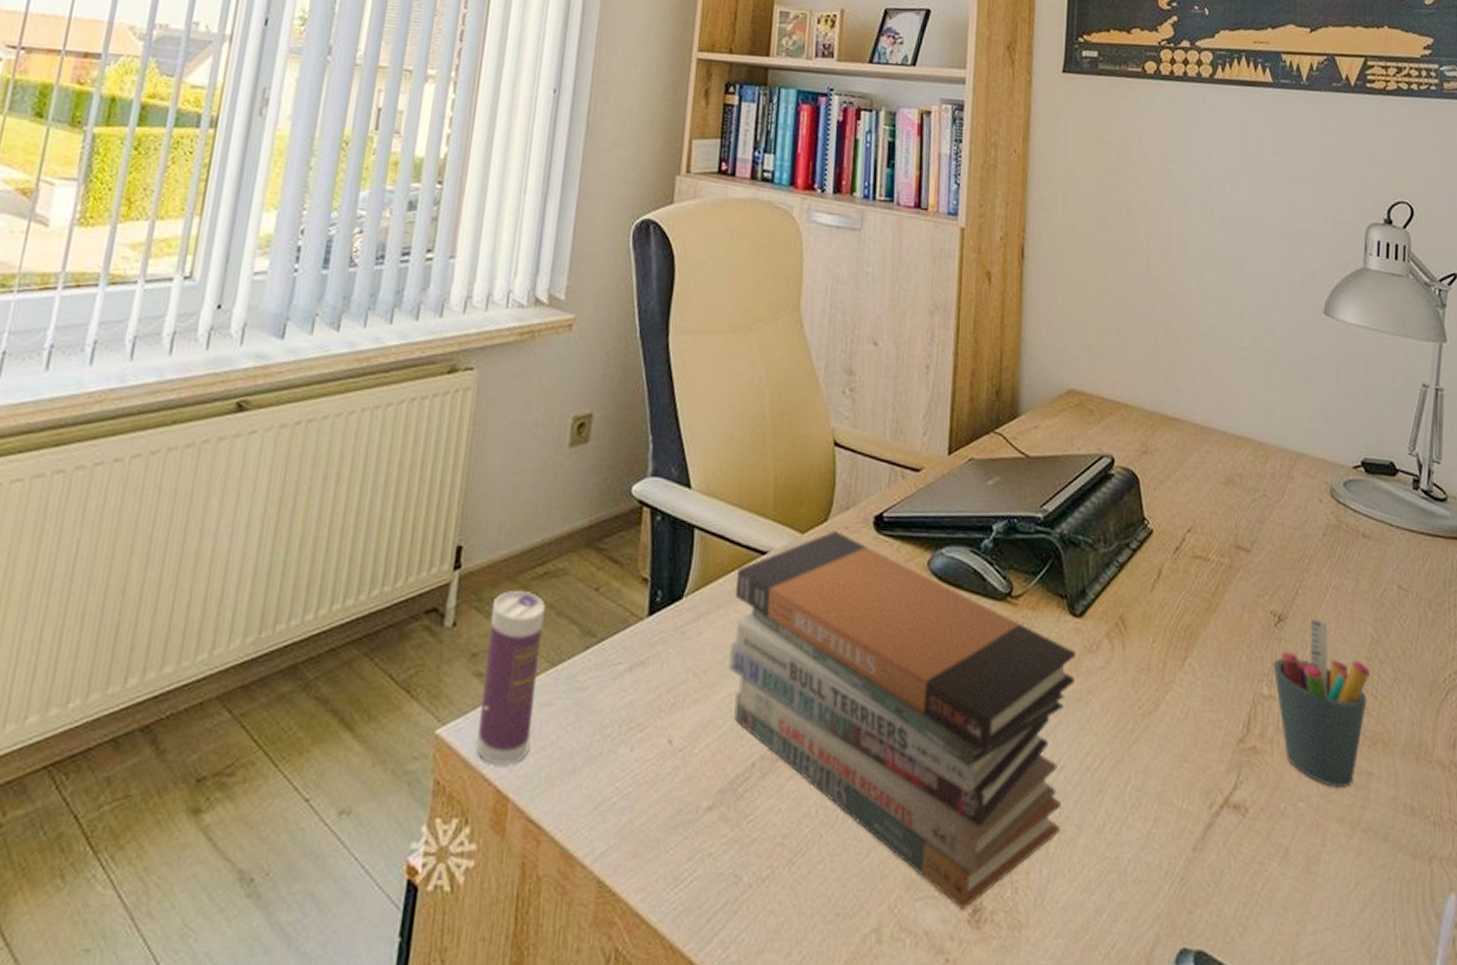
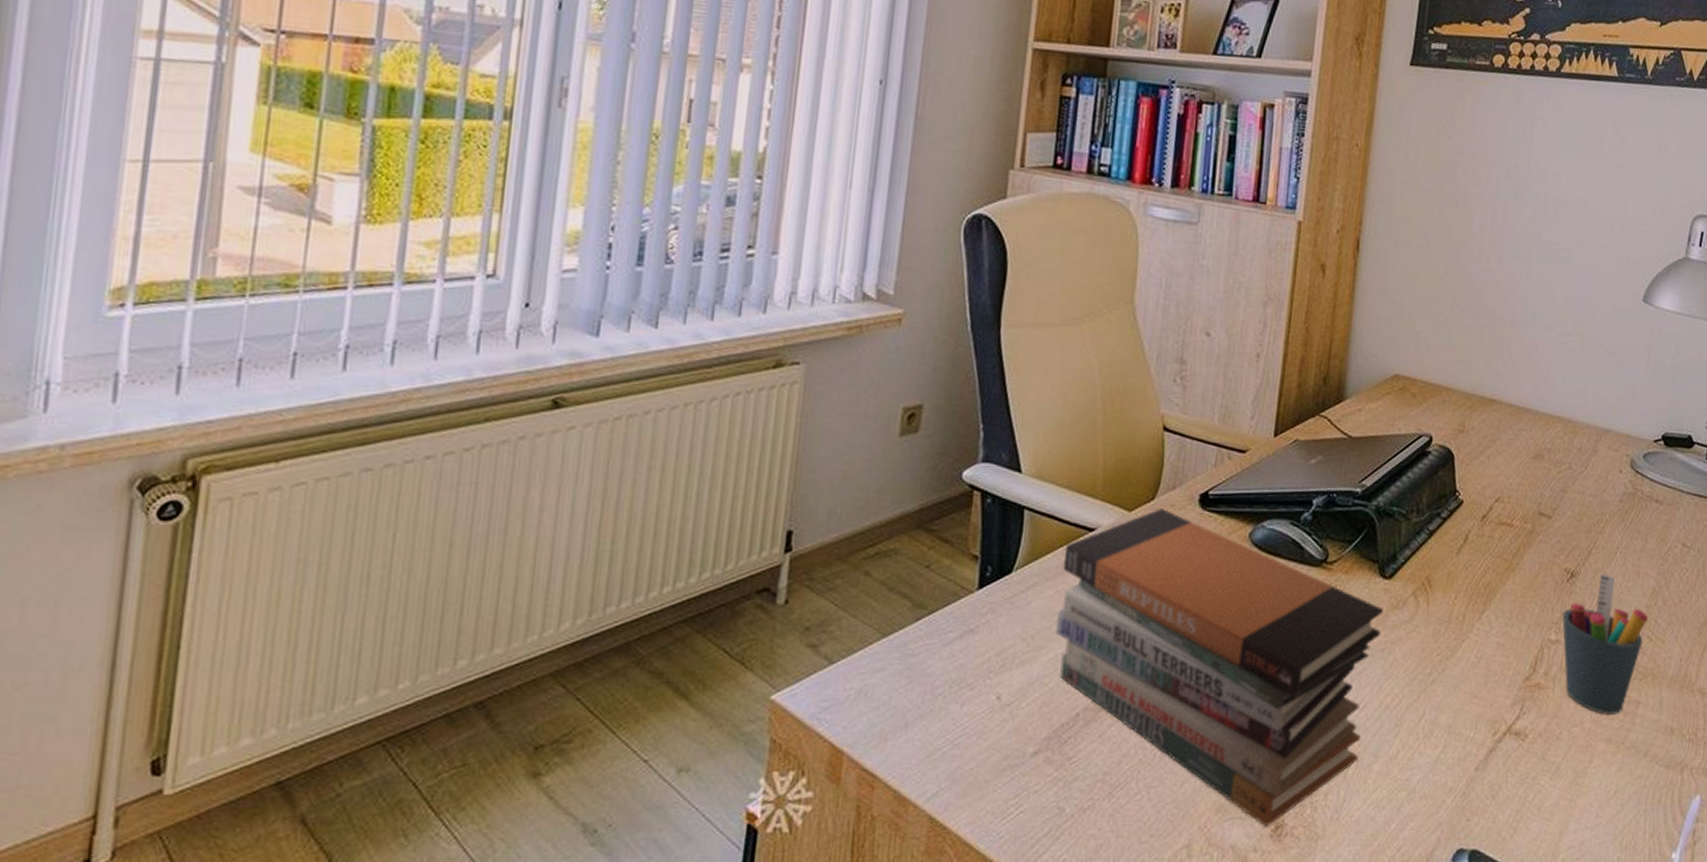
beverage can: present [475,591,545,765] -> none [810,570,877,723]

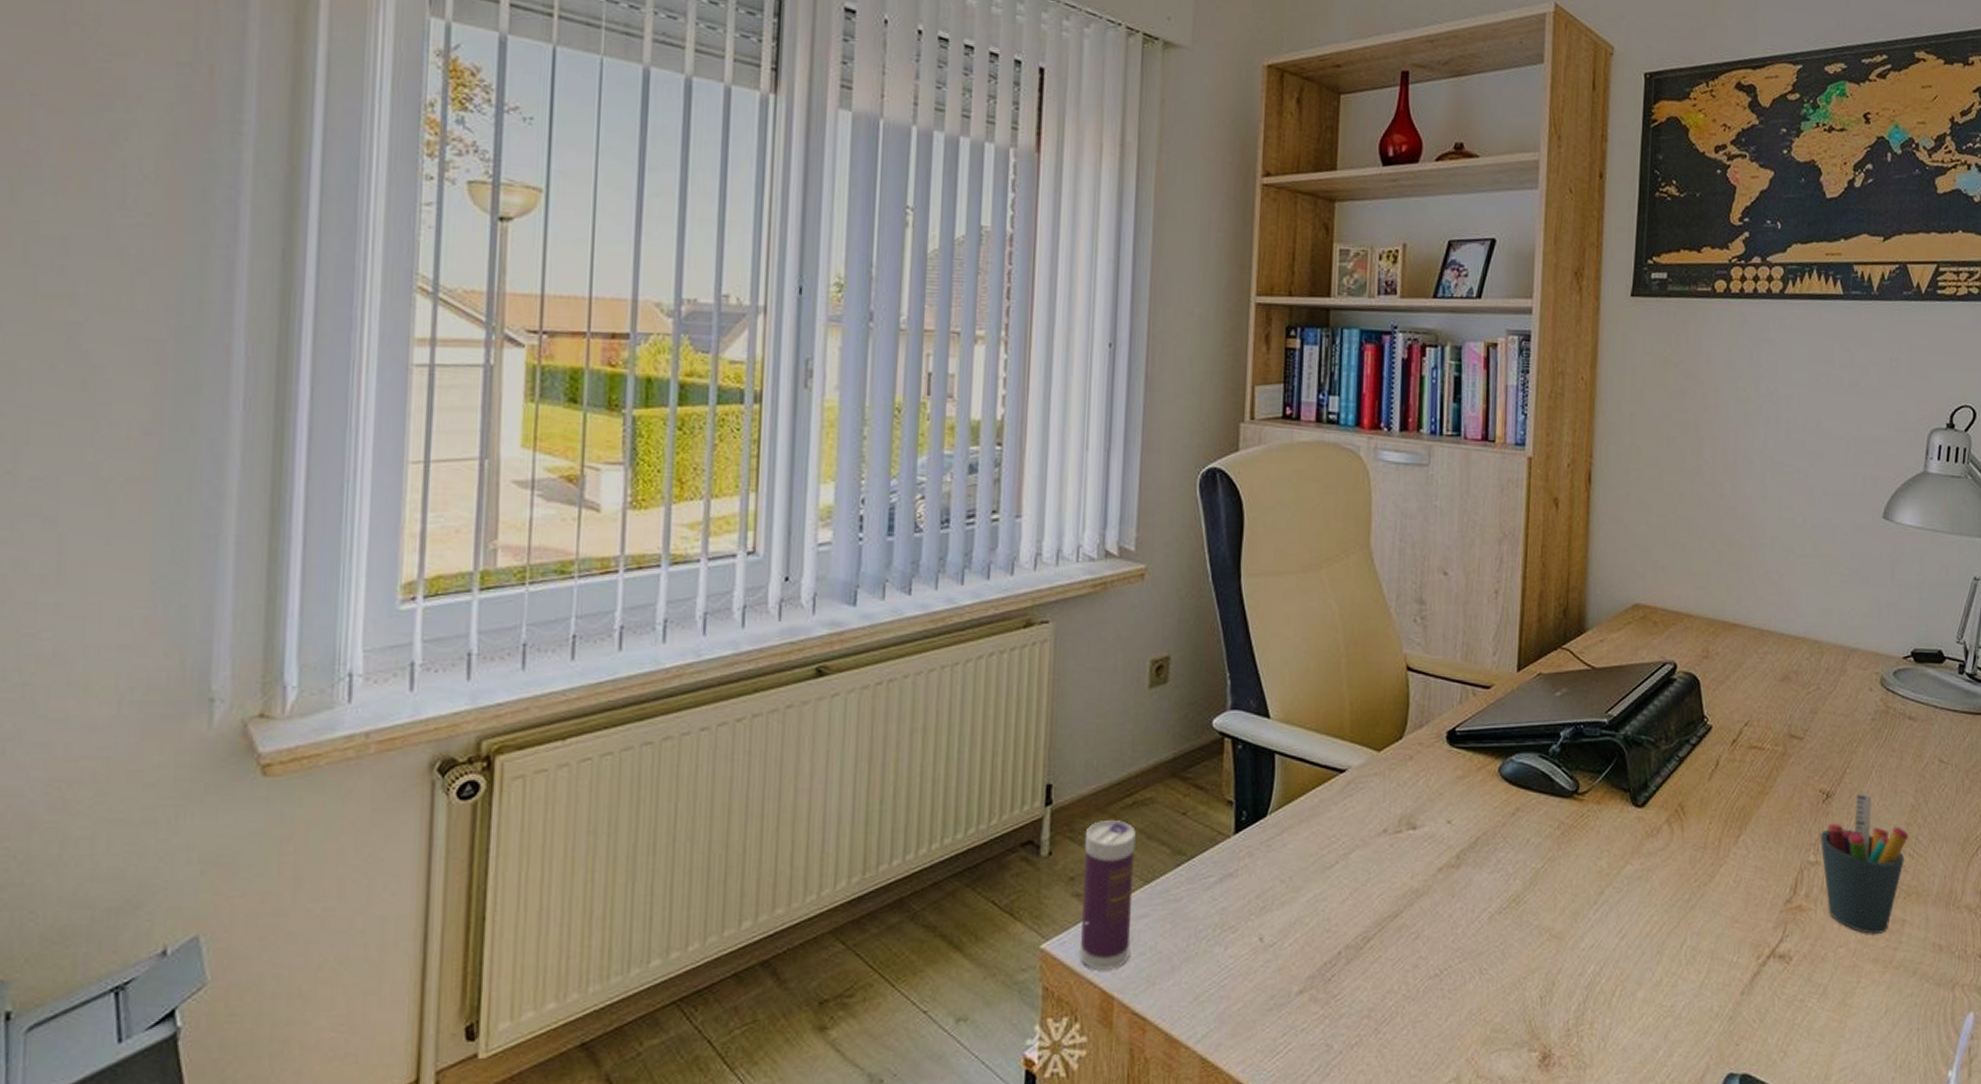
beverage can: none [810,570,877,723] -> present [1079,820,1137,970]
book stack: present [1055,507,1383,827] -> none [1313,746,1637,1058]

